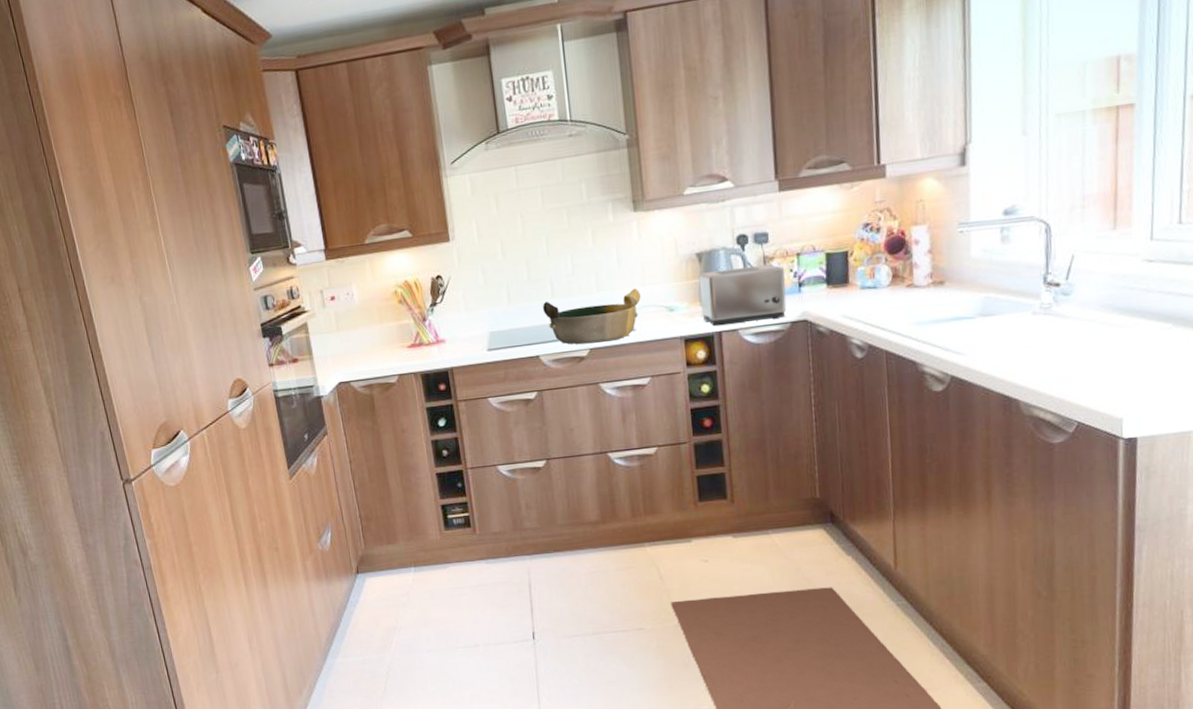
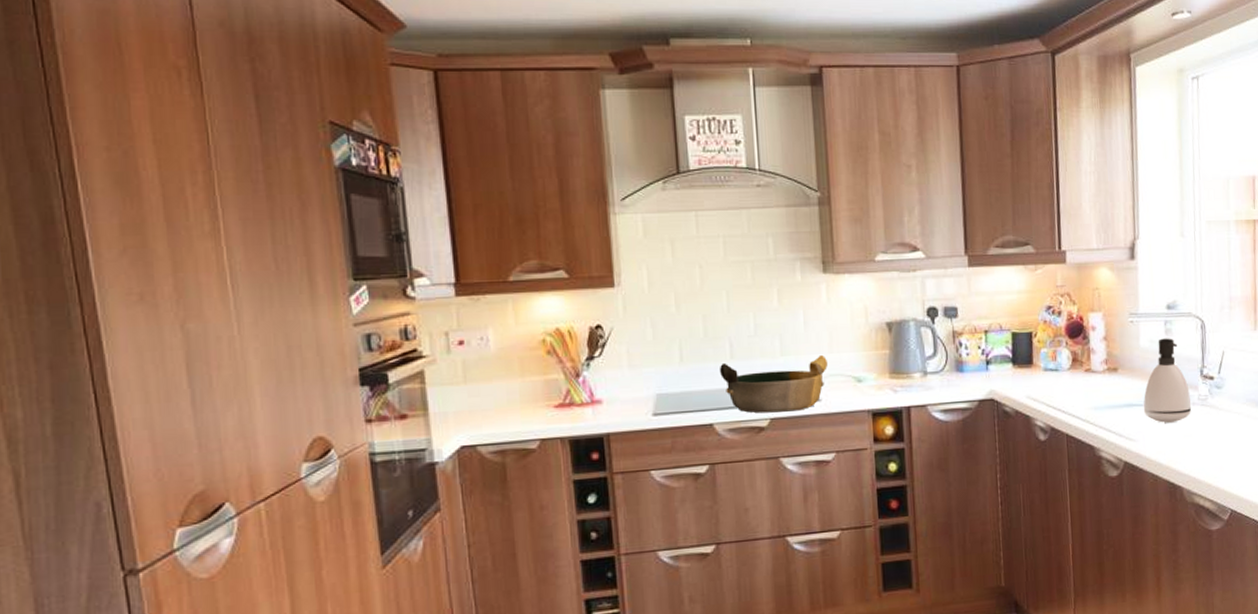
toaster: present [698,264,787,326] -> none [888,339,975,401]
soap dispenser: none [973,245,1032,335] -> present [1143,338,1192,423]

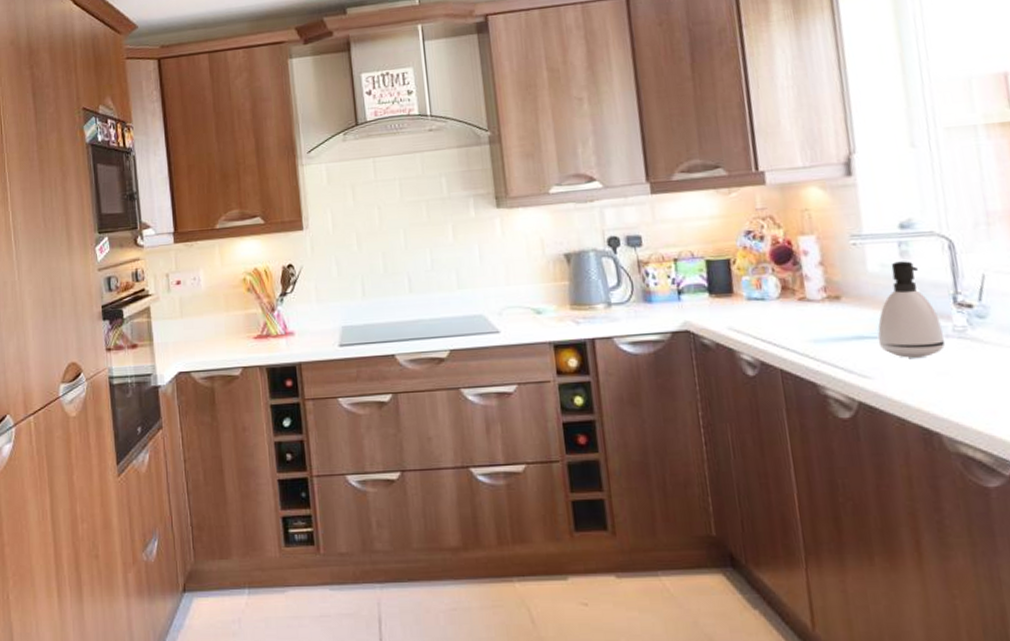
cooking pot: present [719,354,827,413] -> none [399,287,505,345]

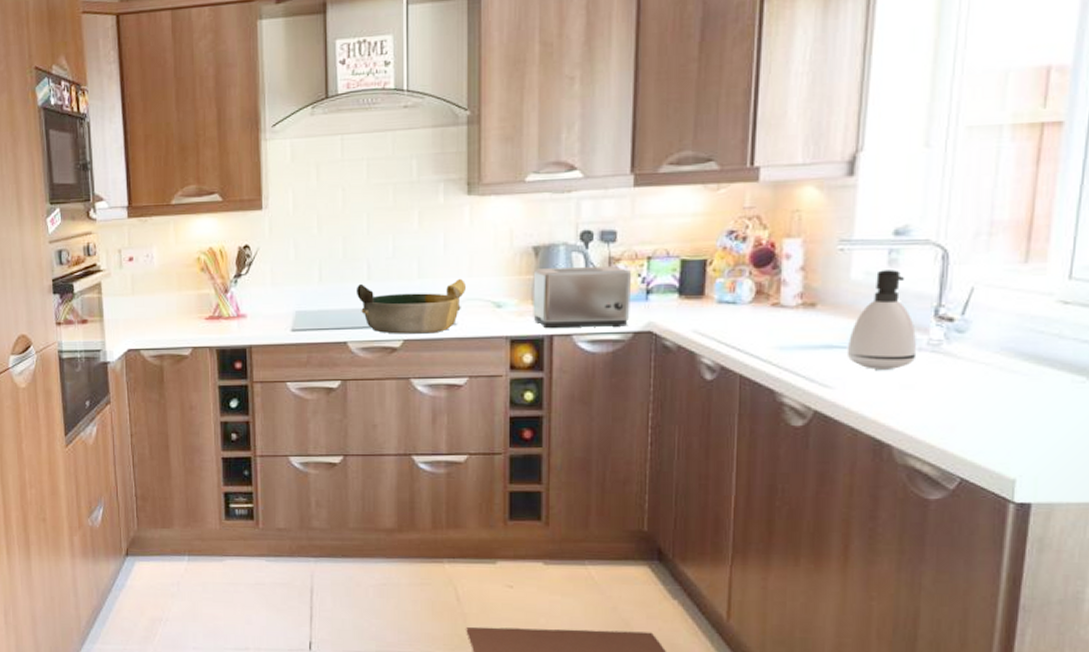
cooking pot: none [399,287,505,345] -> present [355,278,466,334]
toaster: none [567,268,666,332] -> present [533,265,632,329]

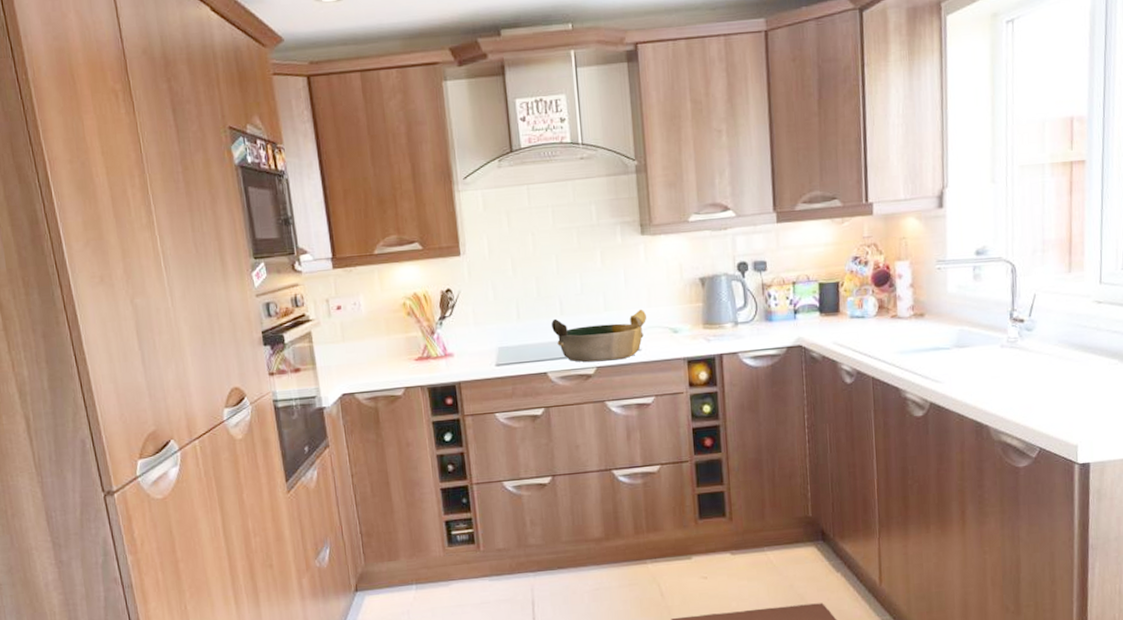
toaster: present [533,265,632,329] -> none [701,291,783,349]
soap dispenser: present [846,270,917,370] -> none [950,283,1000,365]

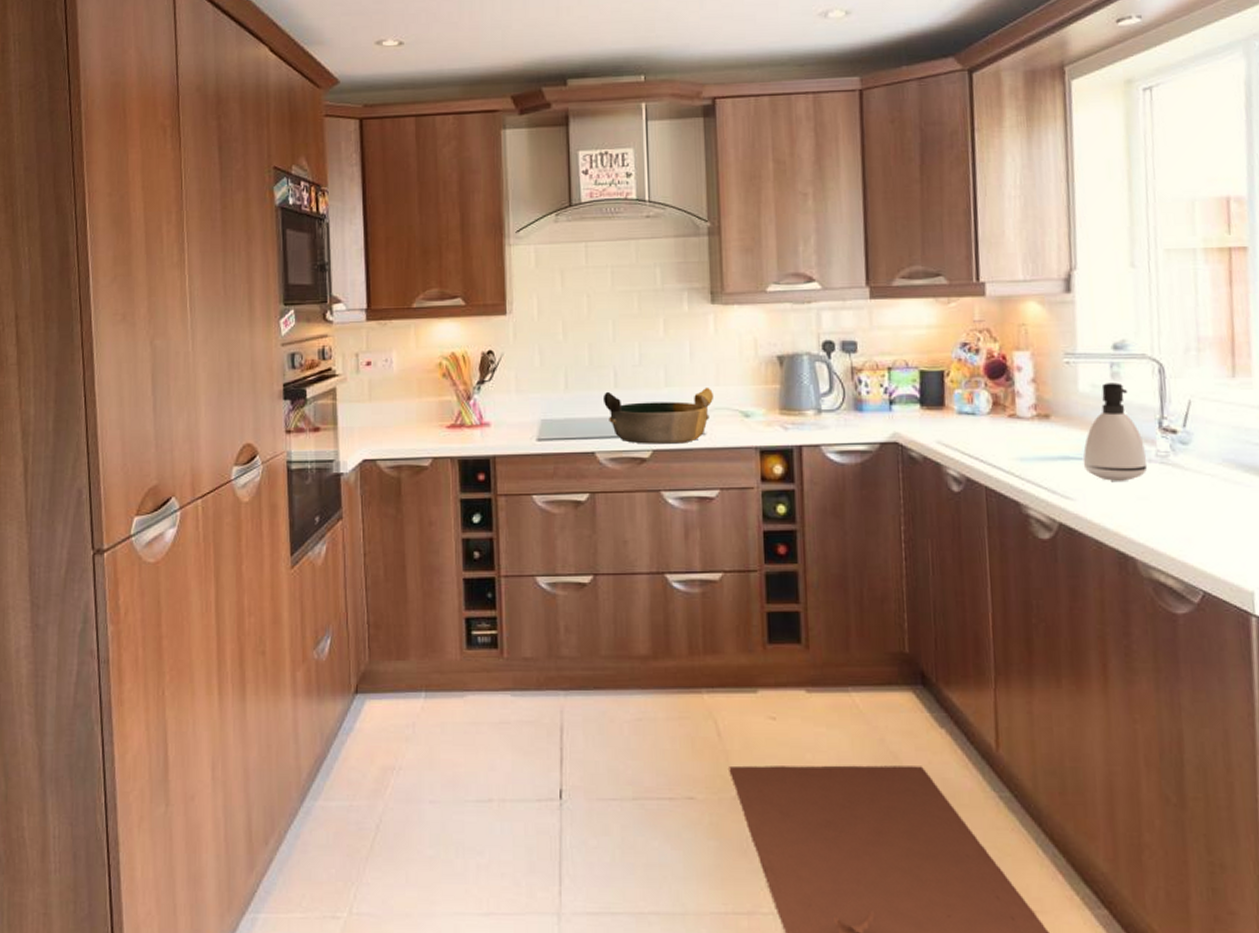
soap dispenser: none [950,283,1000,365] -> present [1083,383,1148,481]

